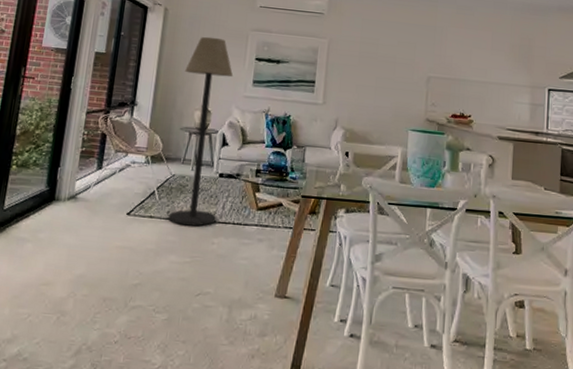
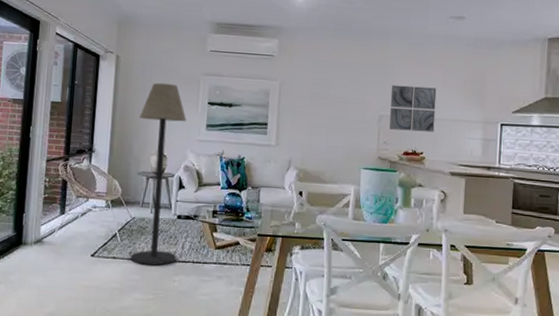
wall art: none [437,46,485,96] -> present [388,85,437,133]

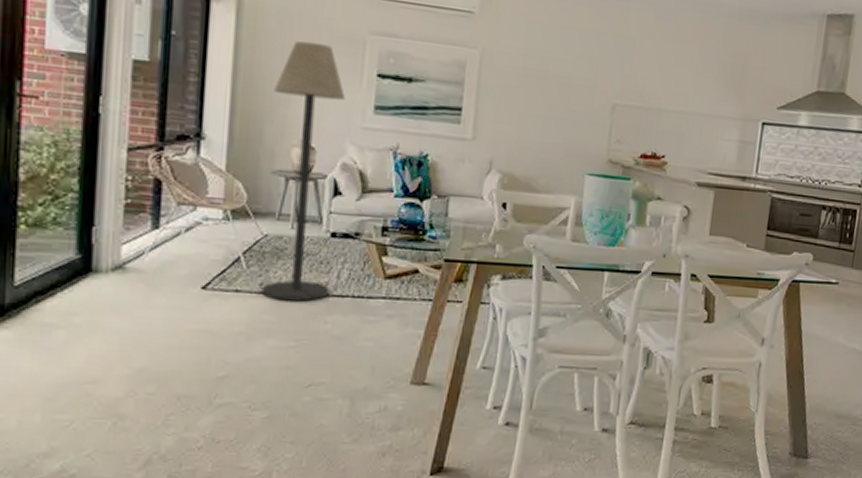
wall art: present [388,85,437,133] -> none [623,64,688,130]

